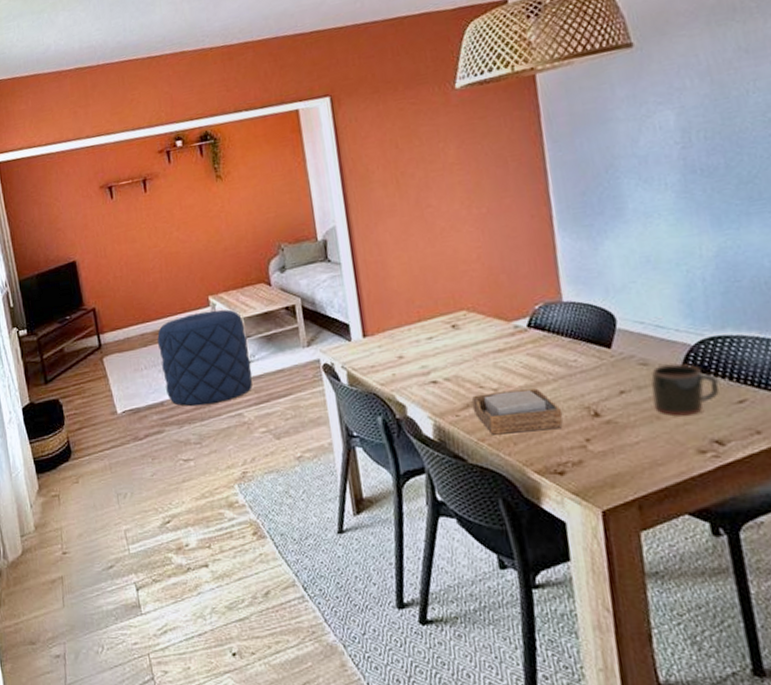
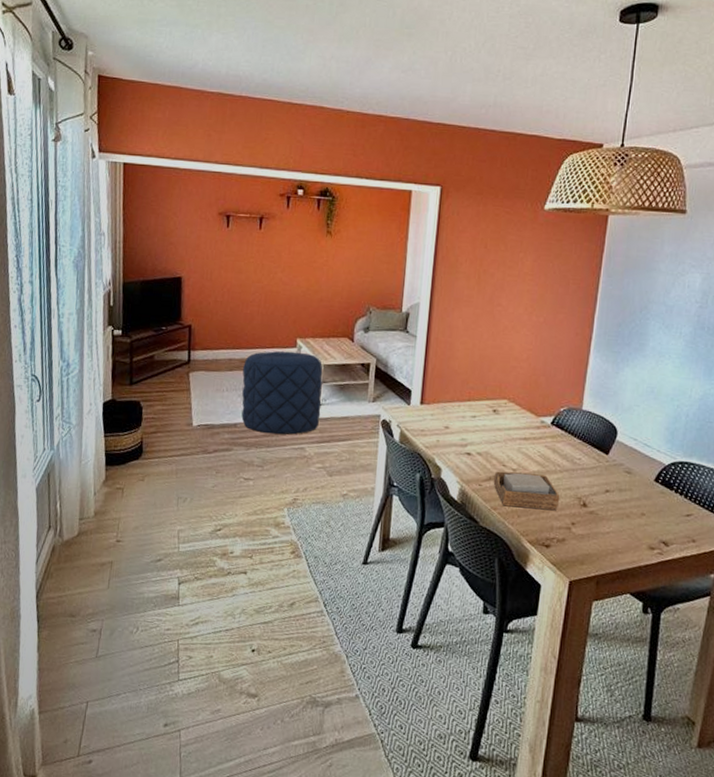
mug: present [651,363,720,416] -> none [627,475,677,519]

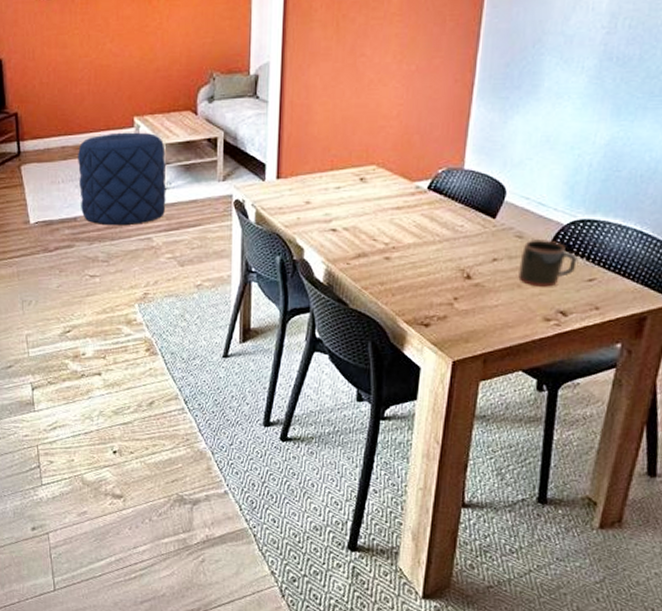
napkin holder: present [493,471,559,511] -> none [363,246,439,286]
mug: none [627,475,677,519] -> present [518,238,578,287]

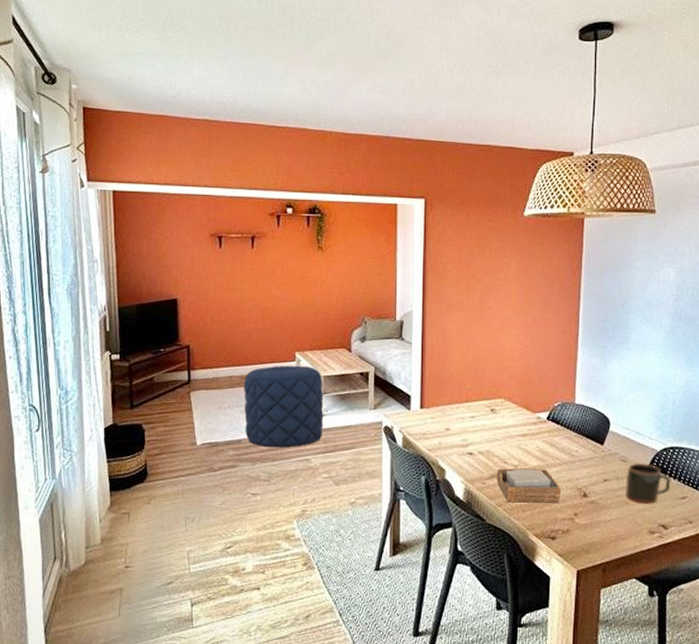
napkin holder: none [363,246,439,286] -> present [496,468,560,503]

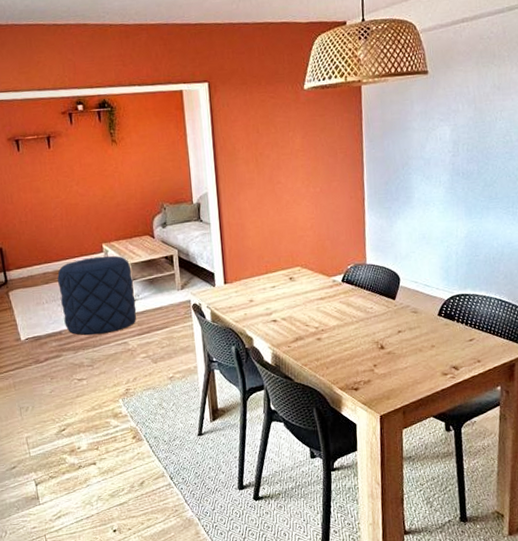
napkin holder: present [496,468,560,503] -> none [299,327,360,361]
mug: present [626,462,671,504] -> none [418,312,459,349]

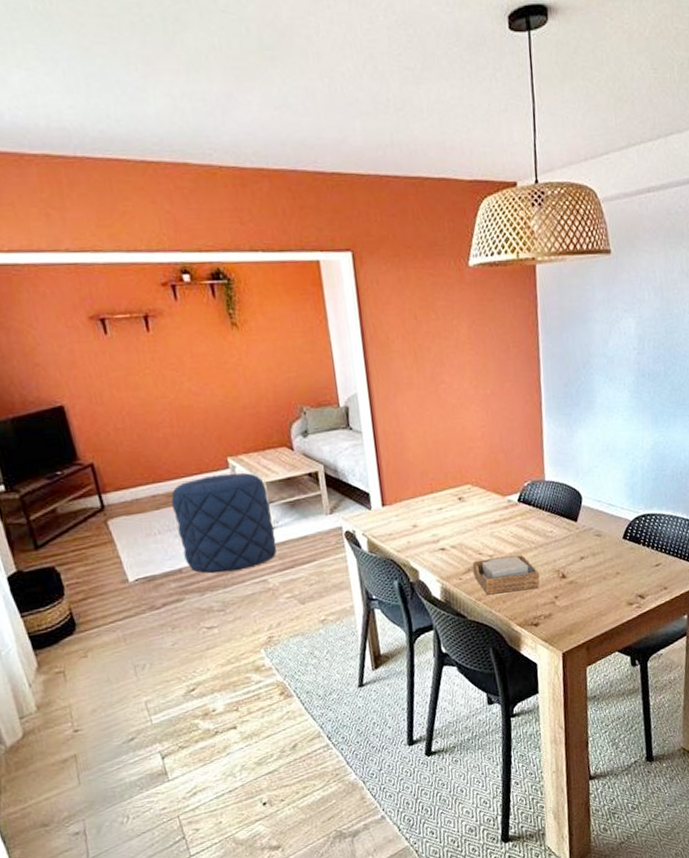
napkin holder: none [299,327,360,361] -> present [472,555,540,595]

